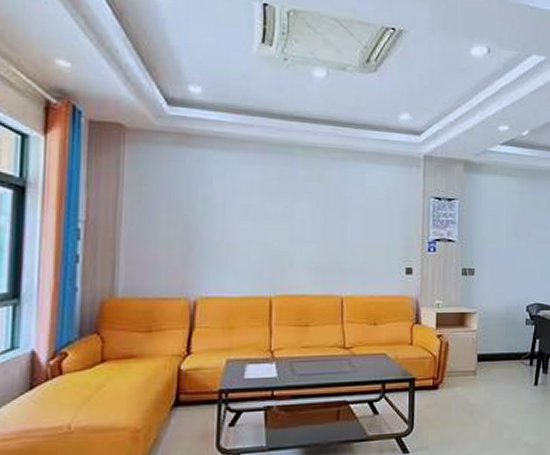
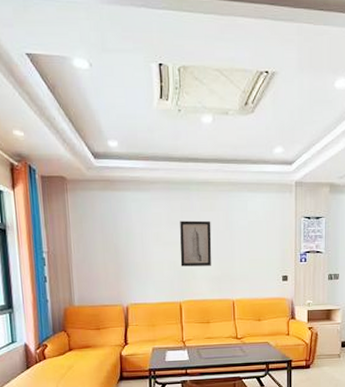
wall art: none [274,191,318,251] -> present [180,220,212,267]

